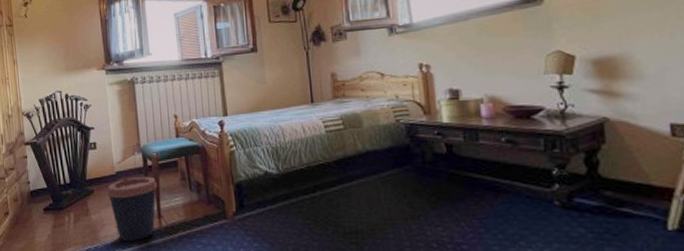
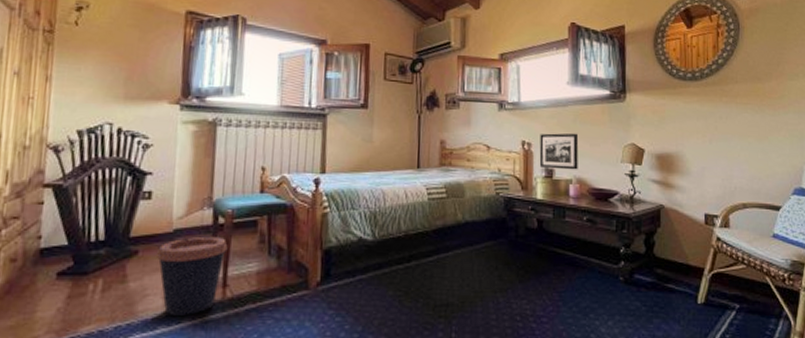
picture frame: none [439,47,489,90] -> present [539,133,579,170]

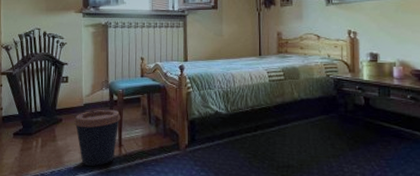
picture frame: present [539,133,579,170] -> none [364,21,401,54]

